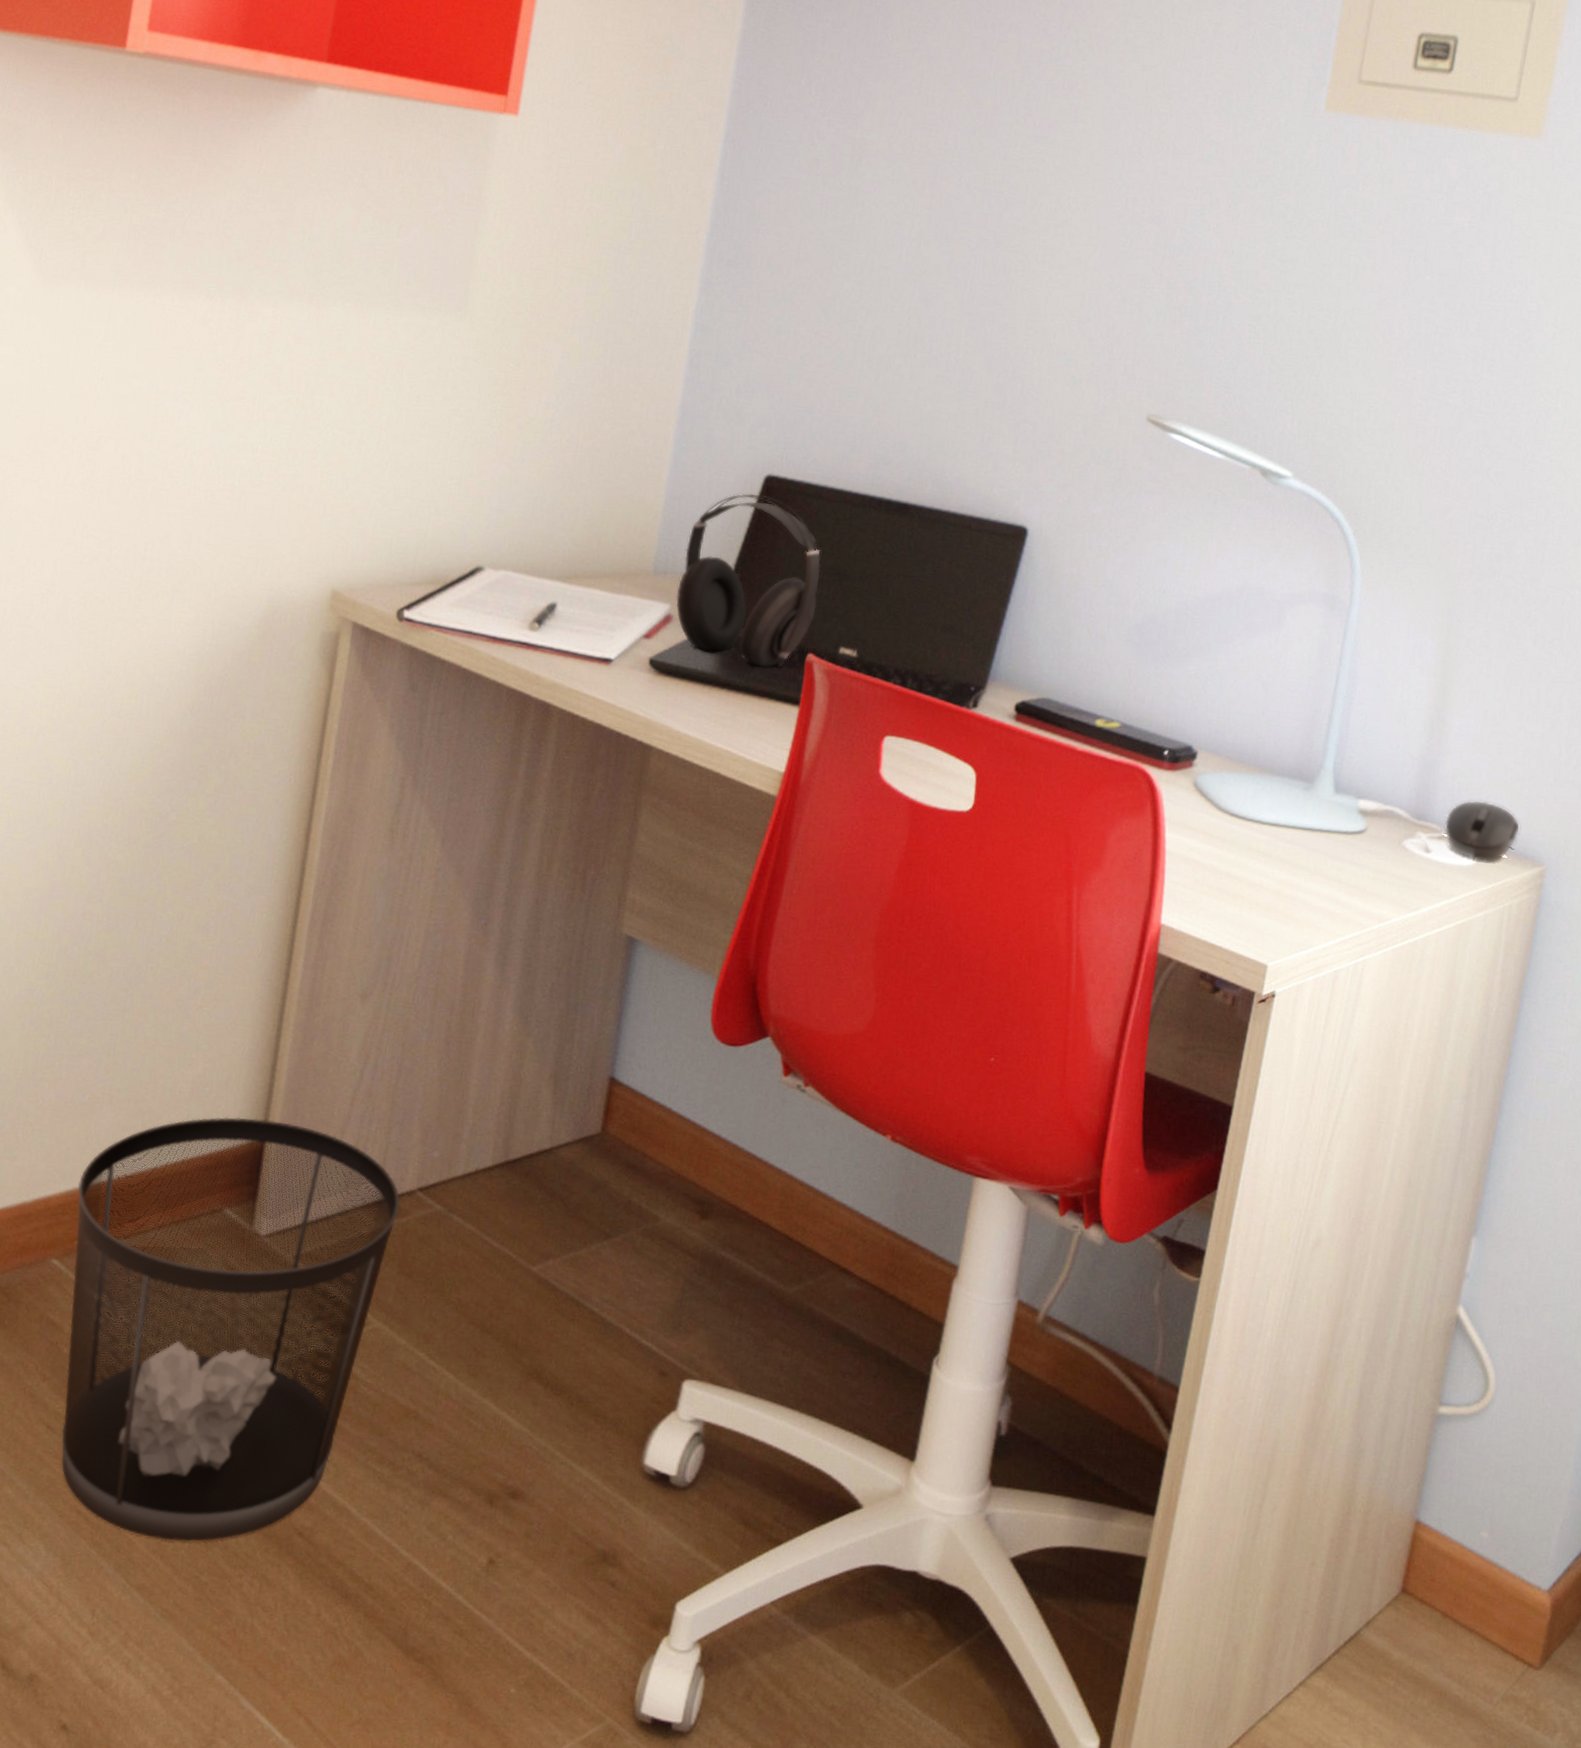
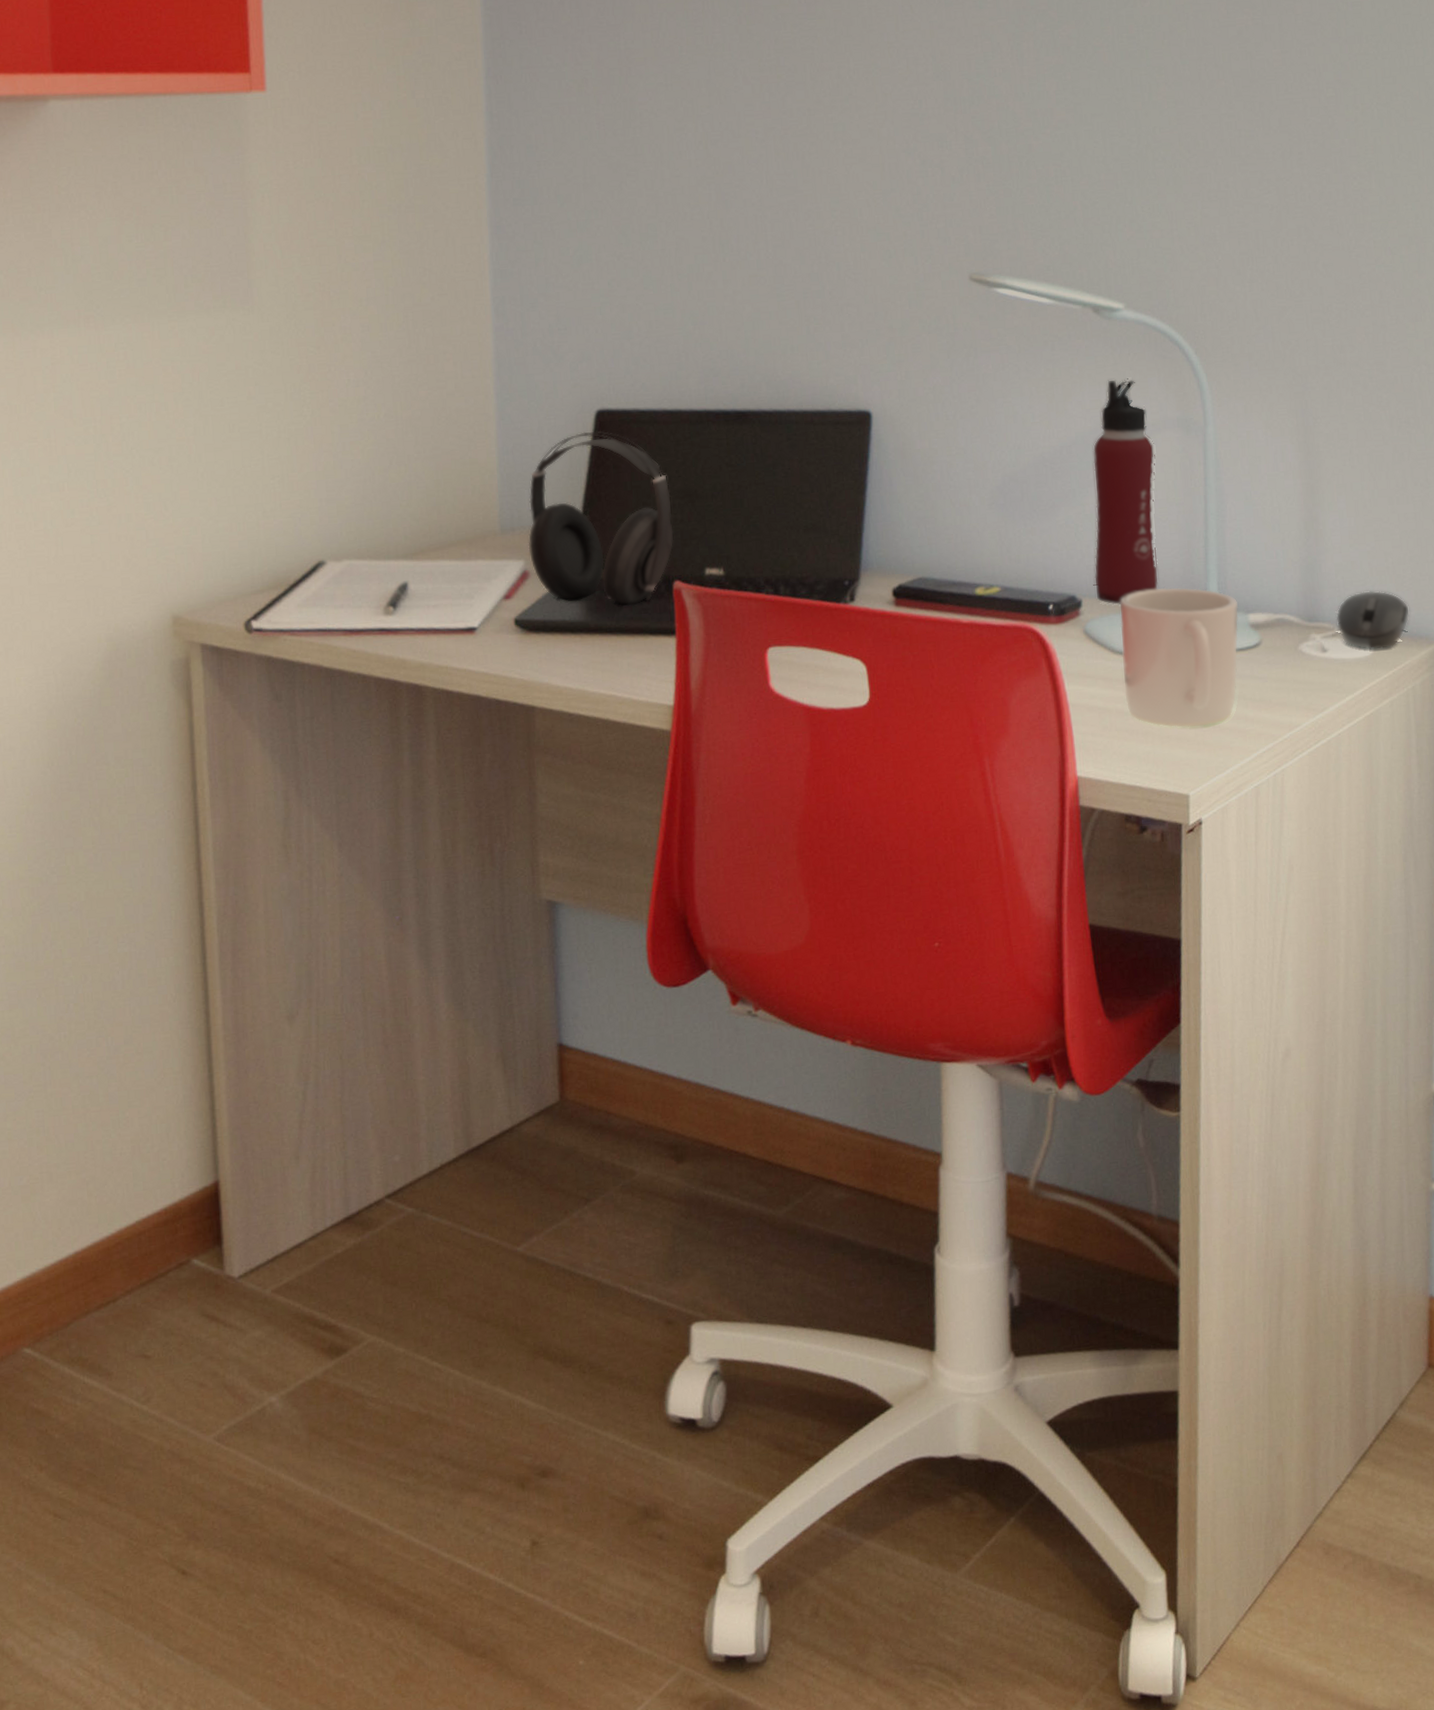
waste bin: present [61,1117,400,1542] -> none [35,1160,371,1600]
water bottle: none [1212,543,1297,764] -> present [1093,378,1159,605]
mug: none [1222,754,1351,902] -> present [1118,587,1239,728]

